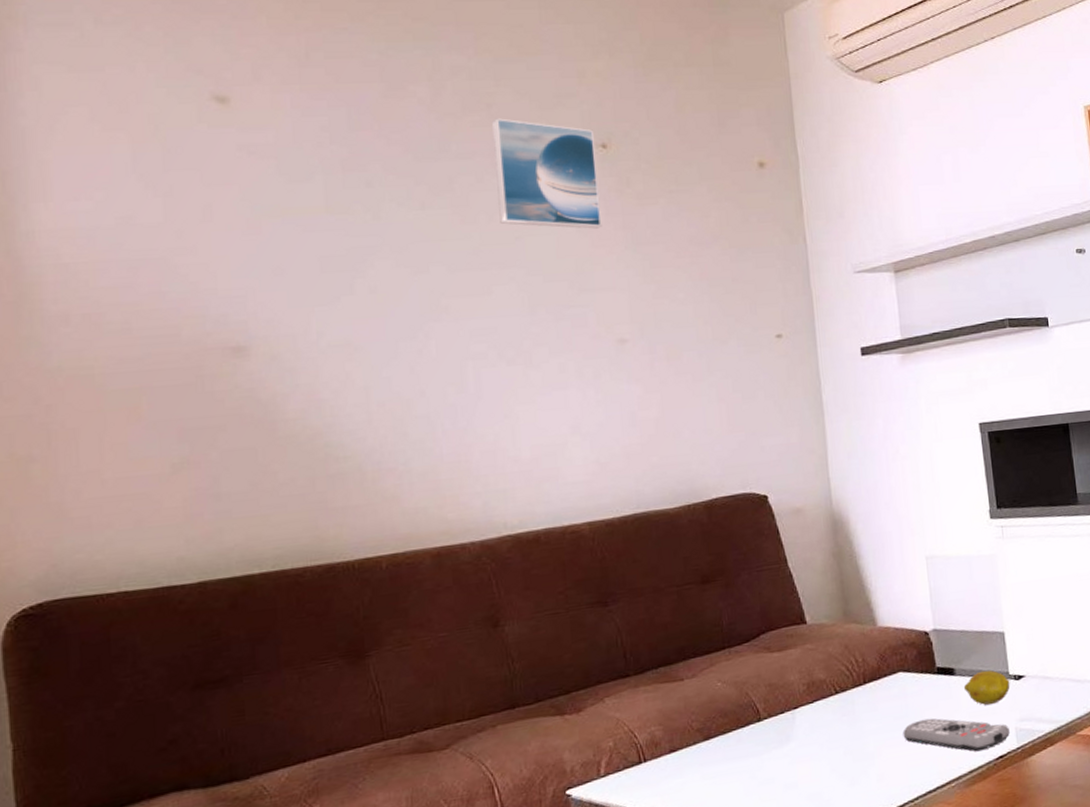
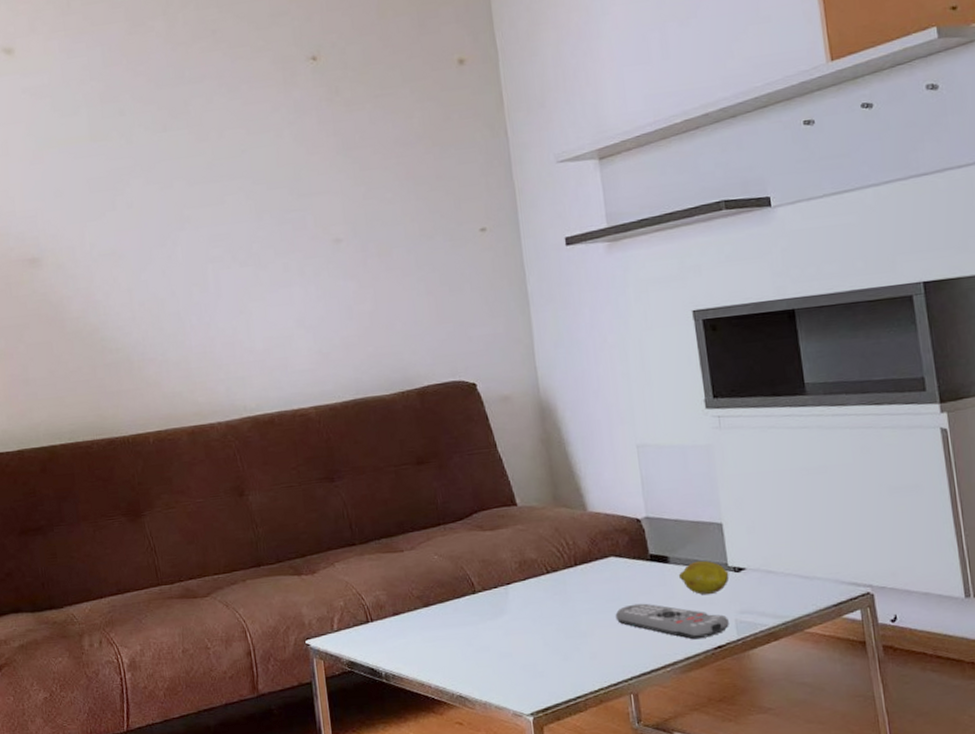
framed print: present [491,118,602,229] -> none [216,42,316,140]

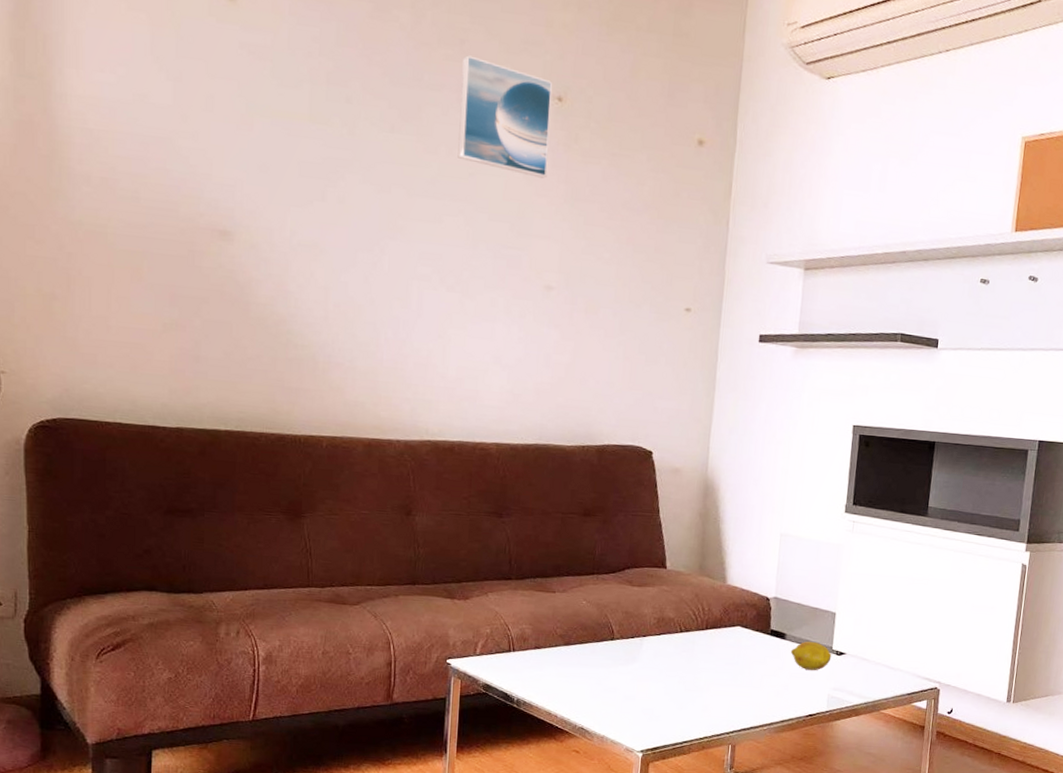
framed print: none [216,42,316,140] -> present [457,55,553,178]
remote control: present [615,603,729,640] -> none [730,669,823,707]

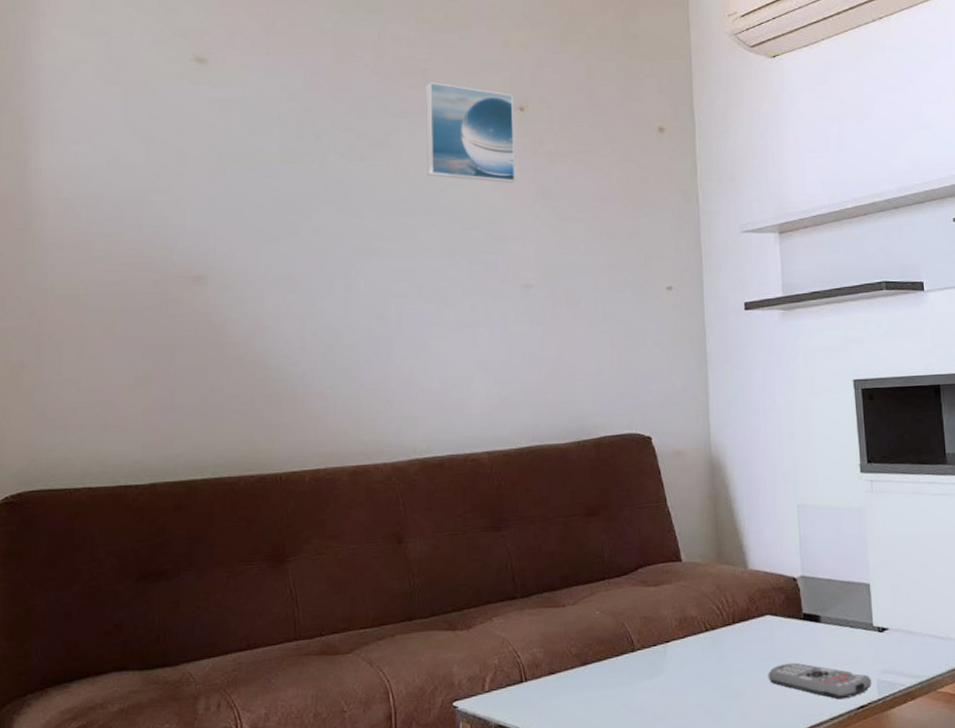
remote control: none [730,669,823,707] -> present [768,662,871,700]
fruit: present [790,641,832,671] -> none [828,620,874,655]

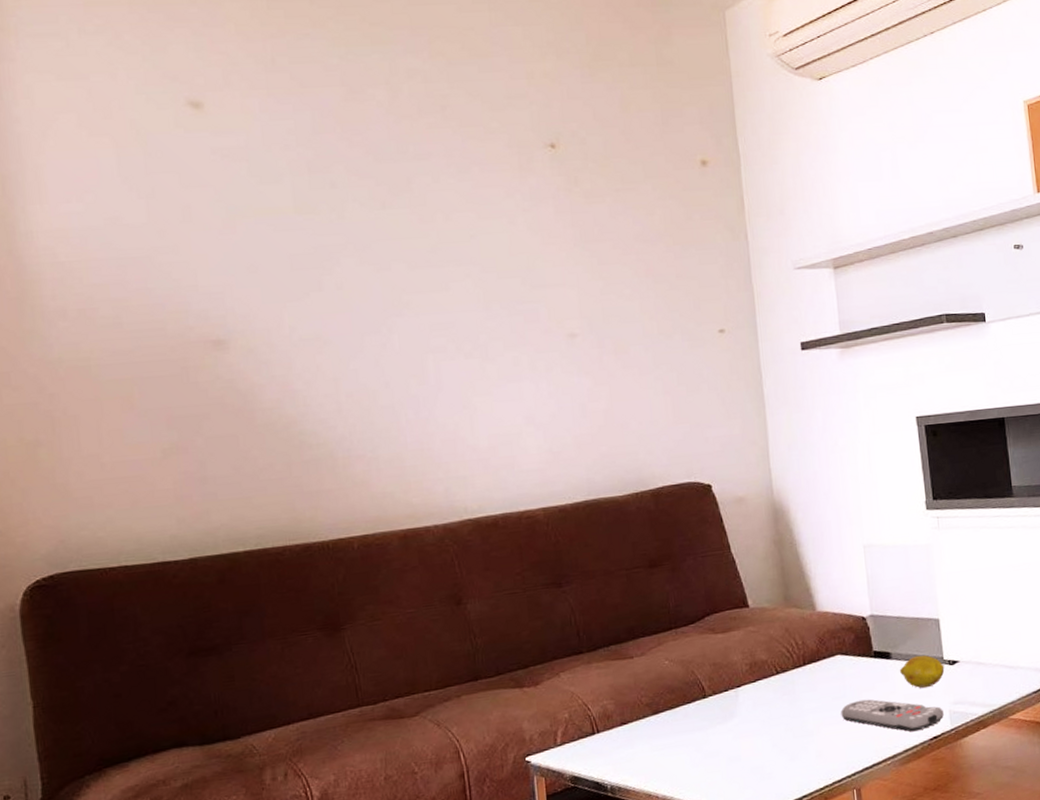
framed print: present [425,82,516,183] -> none [445,120,552,227]
fruit: none [828,620,874,655] -> present [899,655,945,688]

